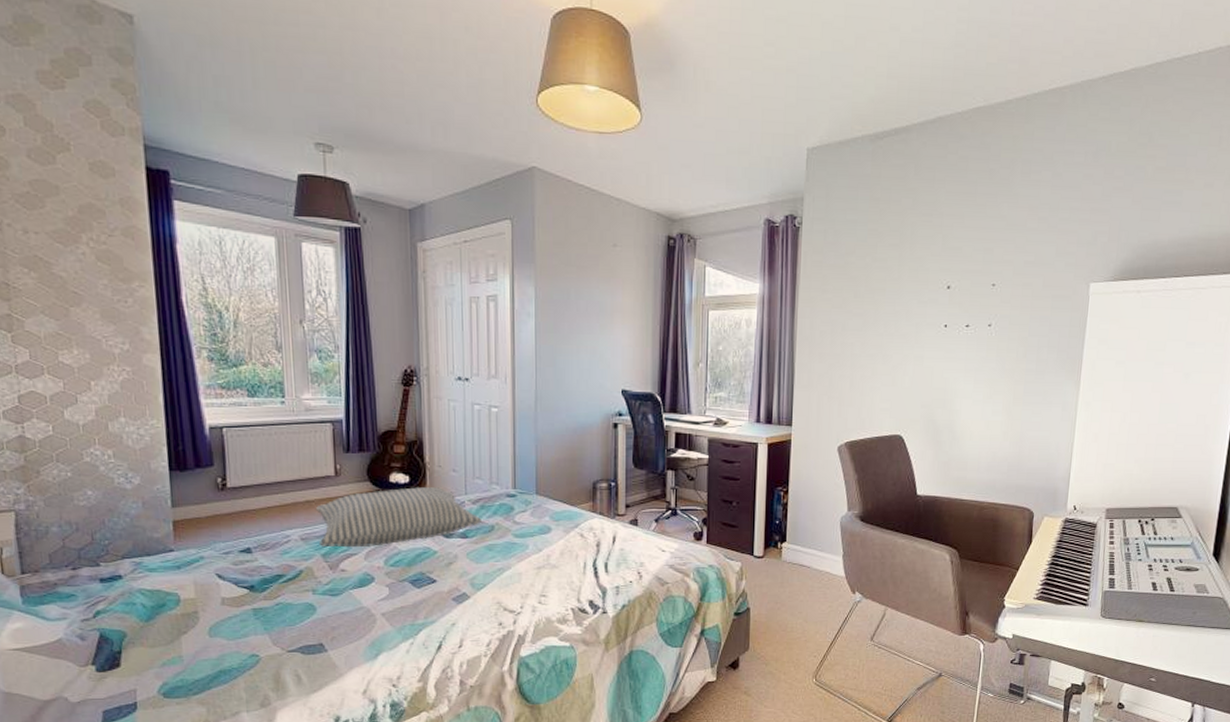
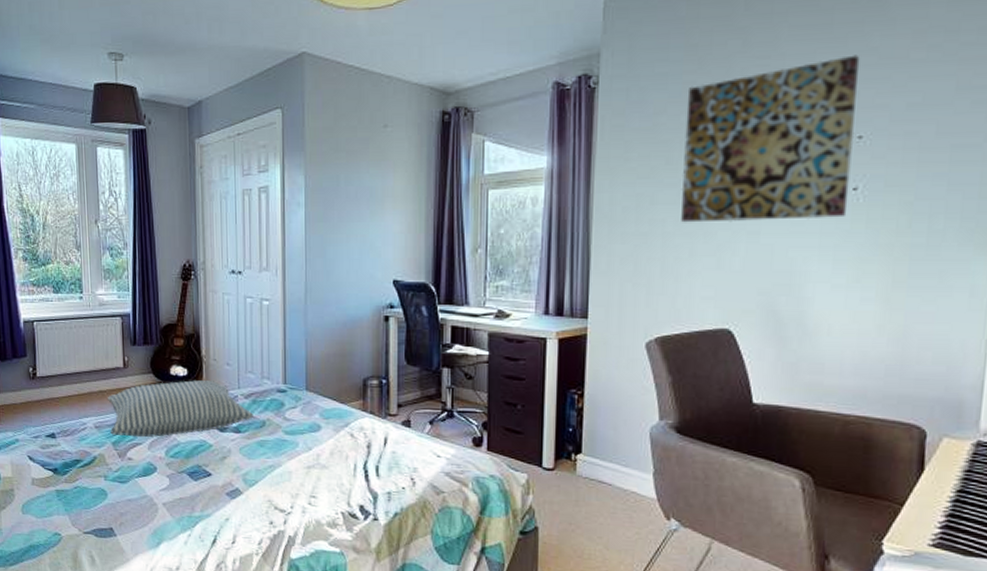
wall art: none [866,220,994,348] -> present [681,55,860,223]

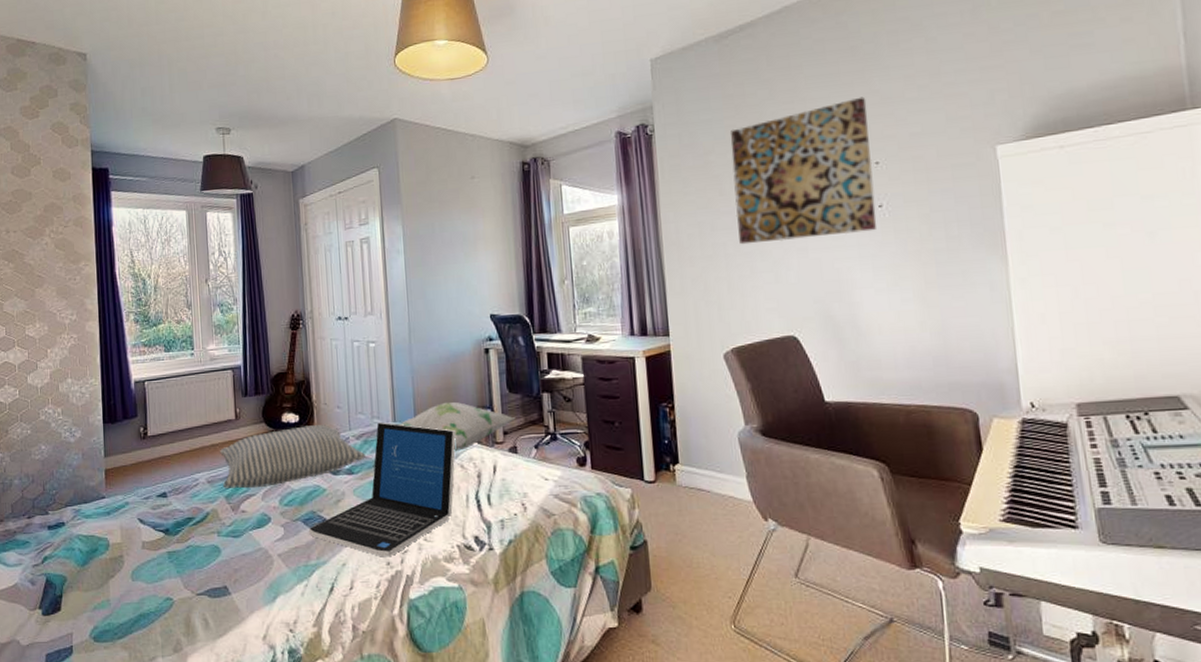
laptop: none [194,383,349,517] -> present [309,422,457,557]
decorative pillow: none [289,368,412,419] -> present [398,401,516,451]

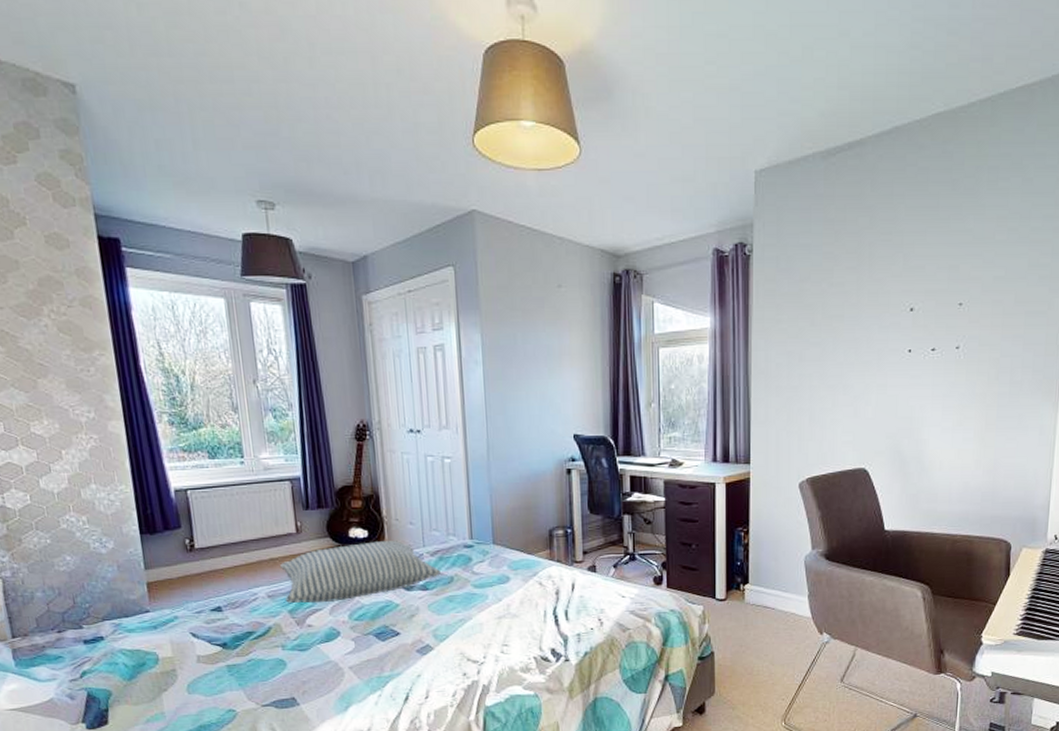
laptop: present [309,422,457,557] -> none [382,539,536,669]
decorative pillow: present [398,401,516,451] -> none [476,520,596,569]
wall art: present [730,96,877,245] -> none [824,234,960,377]

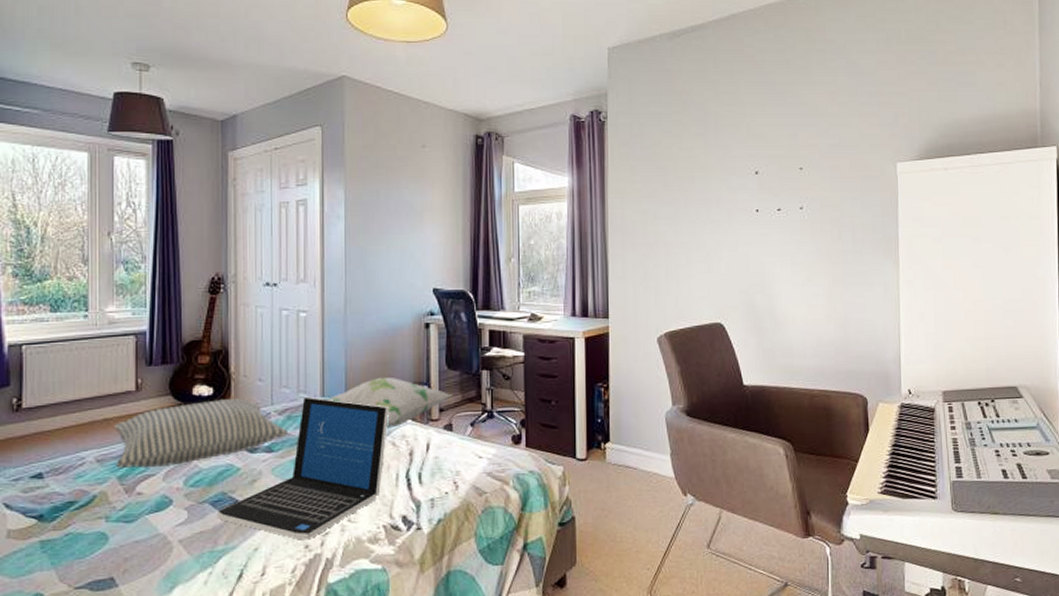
laptop: none [382,539,536,669] -> present [218,396,390,540]
decorative pillow: none [476,520,596,569] -> present [327,376,453,428]

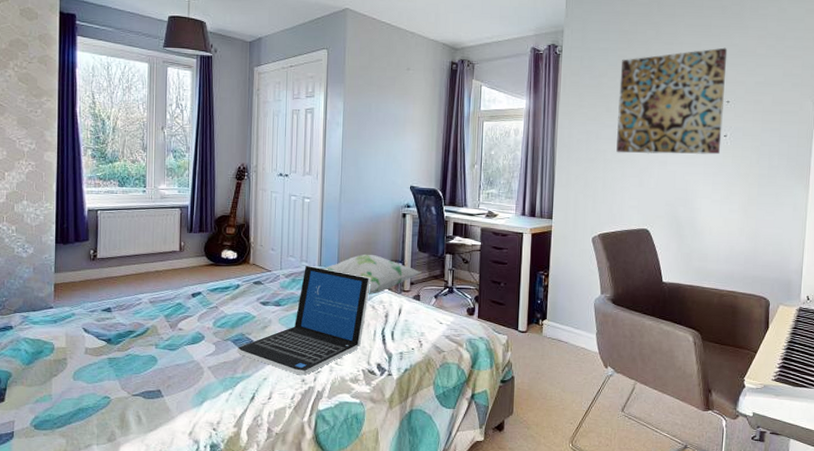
pillow: present [113,397,288,469] -> none [162,262,292,311]
wall art: none [676,107,798,235] -> present [616,47,728,155]

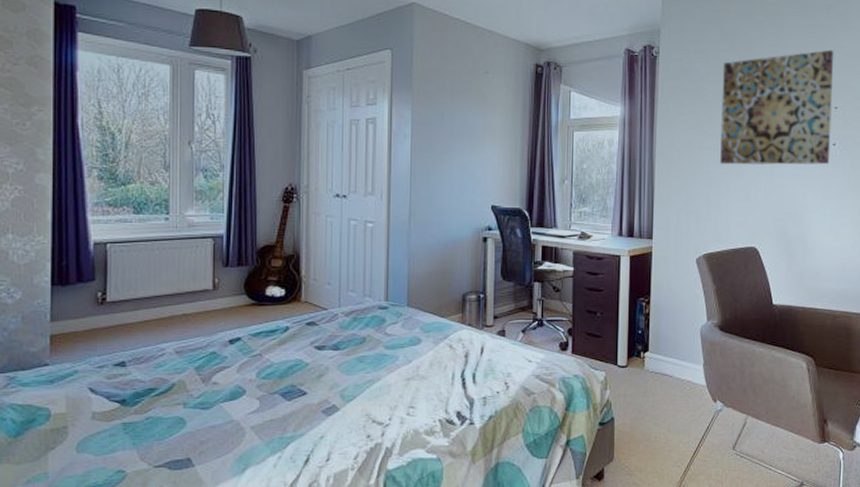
laptop: present [237,265,372,375] -> none [287,300,448,430]
decorative pillow: present [323,254,422,295] -> none [391,285,507,332]

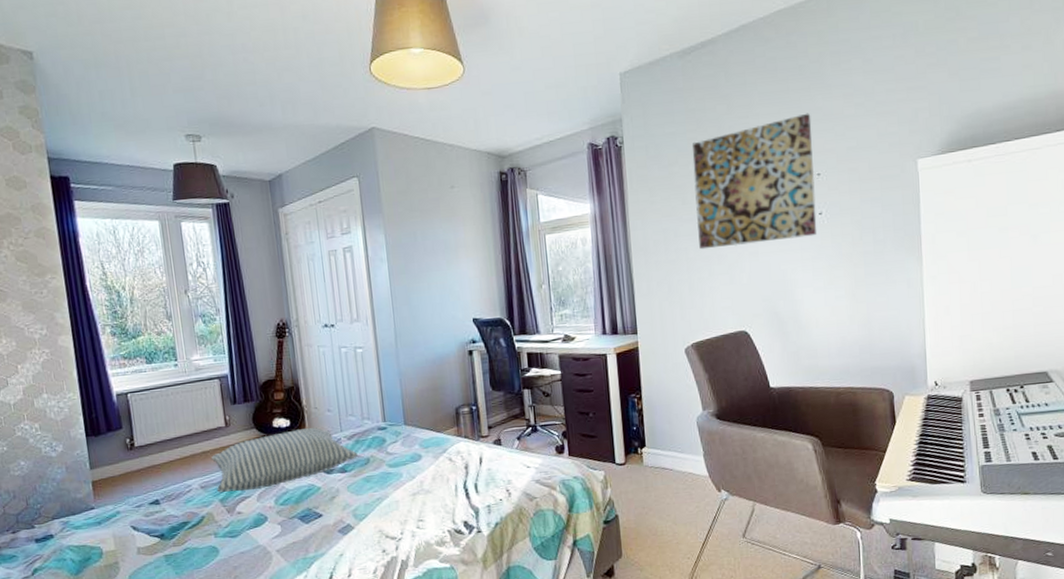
pillow: none [191,299,353,361] -> present [210,426,358,494]

